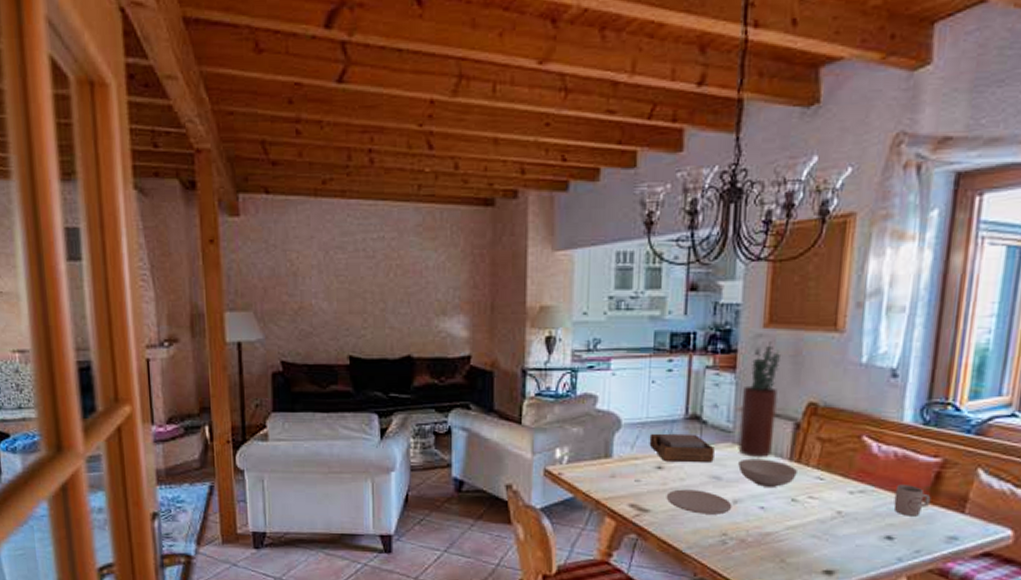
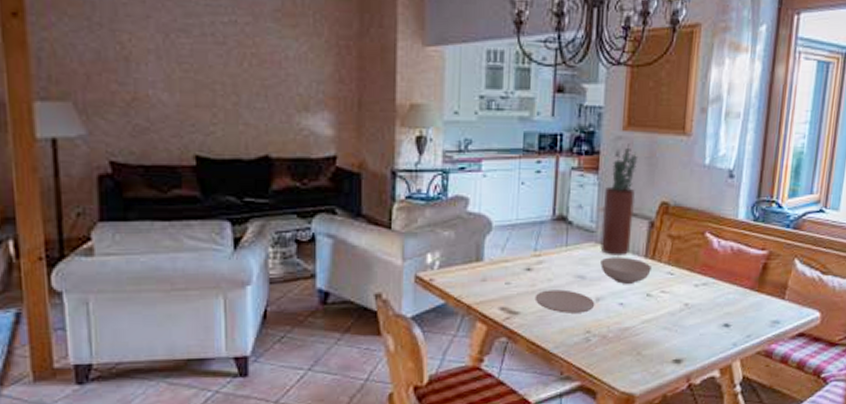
napkin holder: present [649,433,715,462] -> none [518,234,579,262]
mug: present [893,484,931,516] -> none [730,276,759,305]

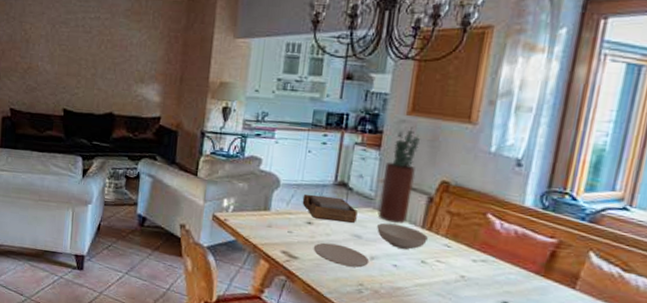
napkin holder: none [518,234,579,262] -> present [302,193,358,223]

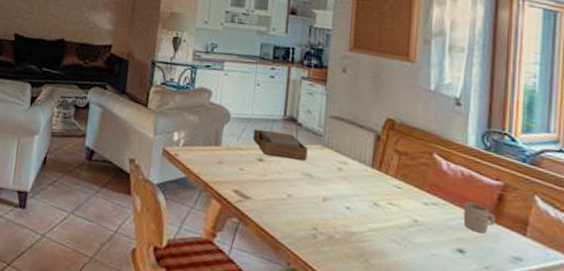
plate: present [313,242,370,268] -> none [265,181,322,210]
vase: present [377,127,421,224] -> none [327,63,364,163]
bowl: present [377,222,428,250] -> none [328,161,378,190]
mug: none [511,258,546,287] -> present [463,201,496,234]

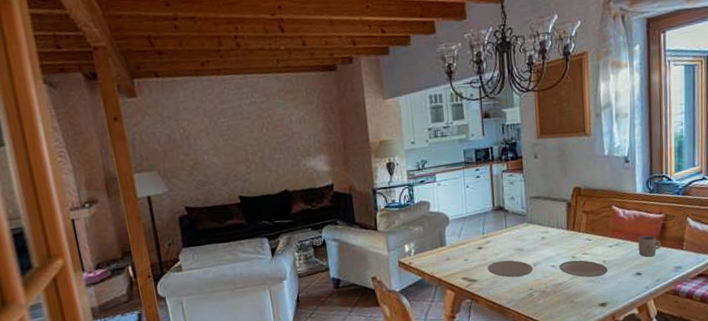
napkin holder: present [252,128,308,161] -> none [470,220,517,243]
plate: none [265,181,322,210] -> present [487,260,534,278]
plate: none [355,206,420,239] -> present [559,260,608,278]

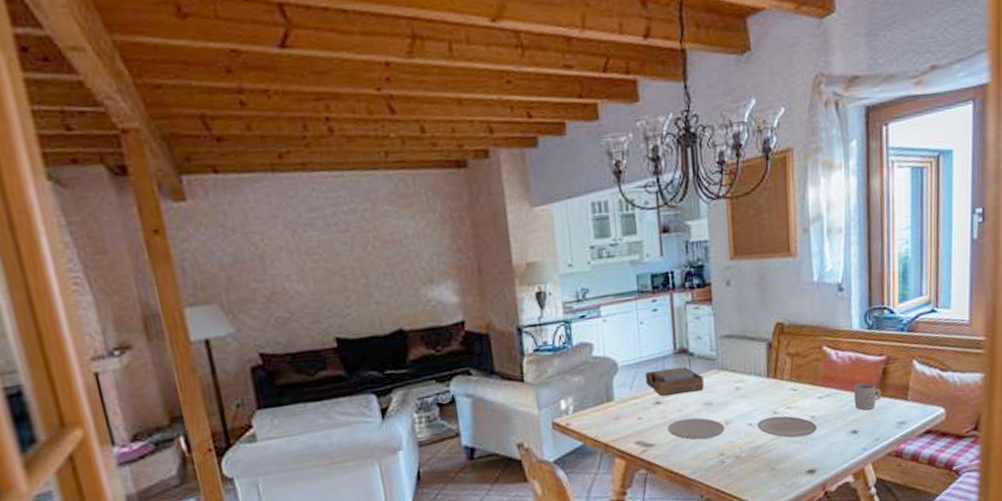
napkin holder: none [470,220,517,243] -> present [645,367,704,396]

